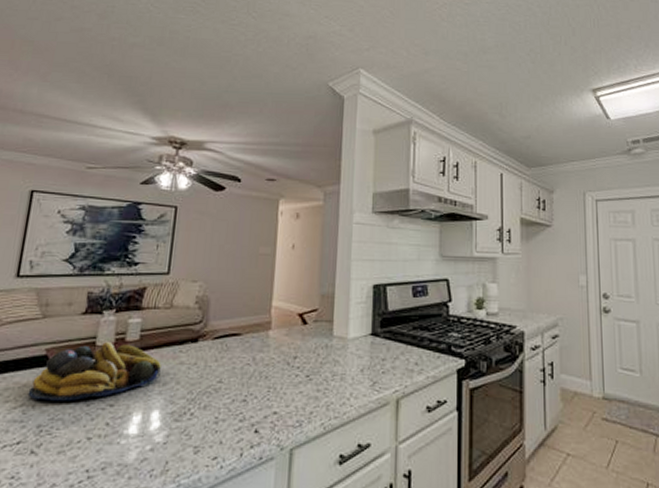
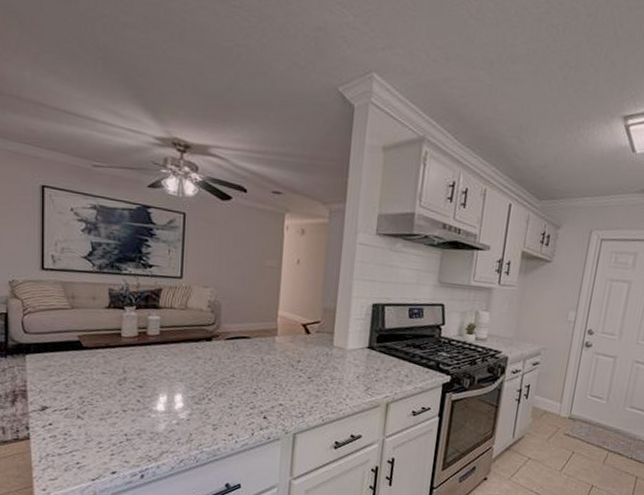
fruit bowl: present [27,342,161,401] -> none [68,334,181,380]

